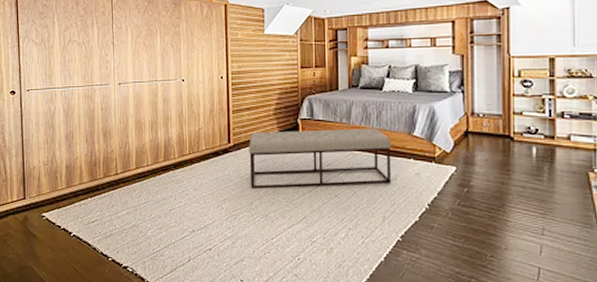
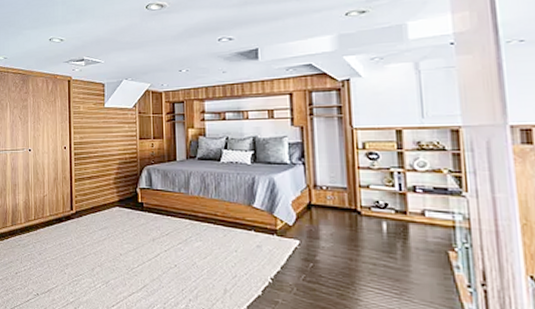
bench: present [249,128,392,190] -> none [90,198,232,256]

